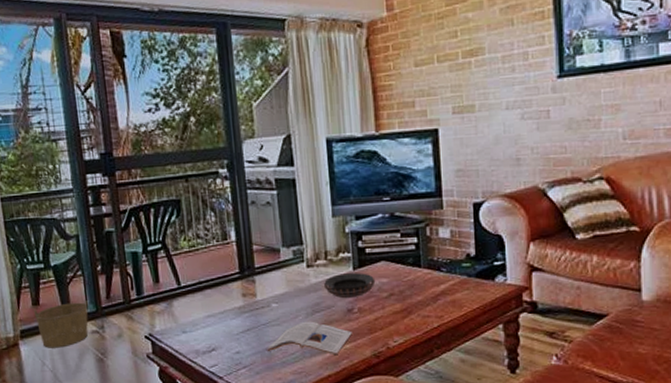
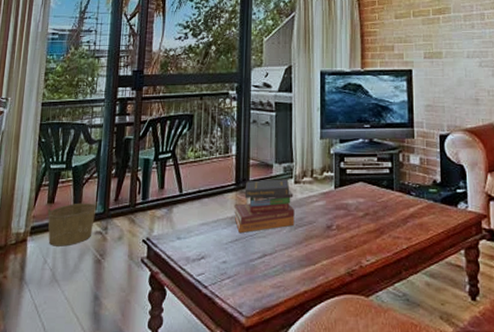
books: none [241,263,311,322] -> present [234,179,295,233]
magazine: present [267,321,352,356] -> none [251,235,329,271]
decorative bowl: present [324,273,376,299] -> none [308,191,353,216]

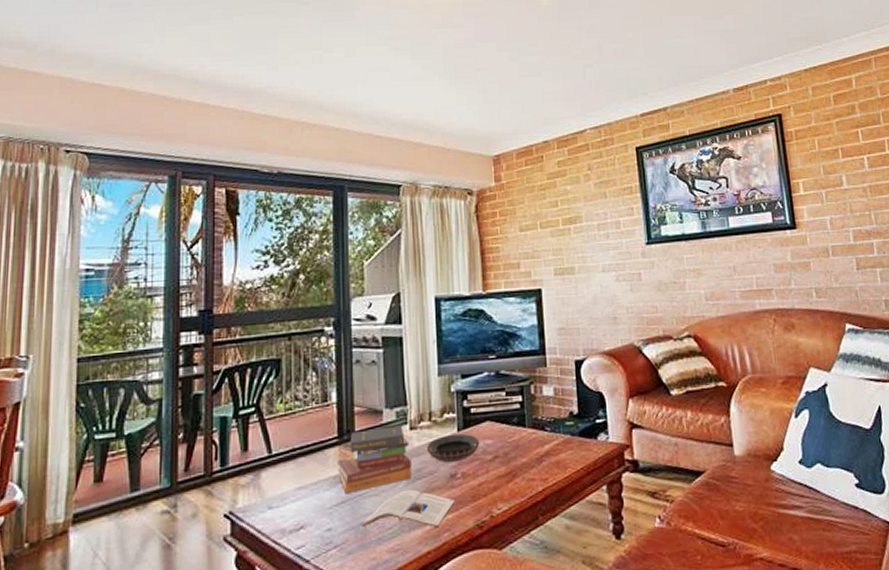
basket: present [47,202,97,247] -> none [94,474,161,535]
magazine: none [251,235,329,271] -> present [362,489,455,528]
decorative bowl: none [308,191,353,216] -> present [427,434,480,463]

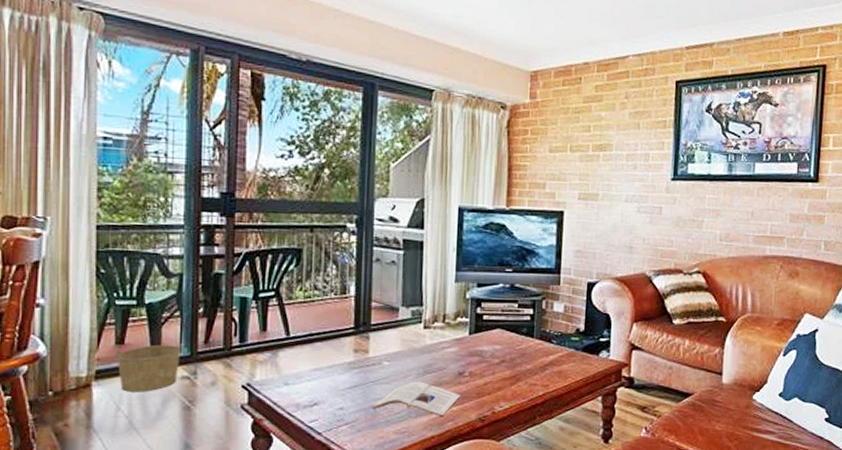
basket: none [94,474,161,535] -> present [116,343,182,392]
books: present [338,425,412,493] -> none [353,323,423,379]
decorative bowl: present [427,434,480,463] -> none [439,337,489,362]

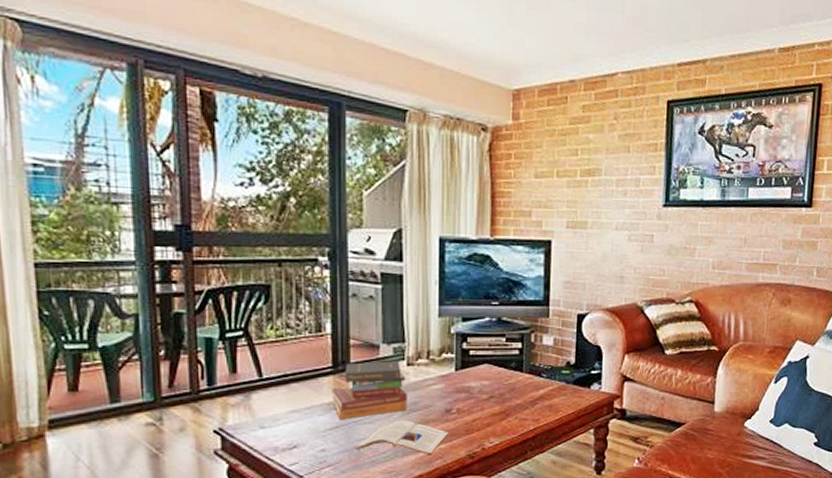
basket: present [116,343,182,392] -> none [70,389,144,441]
books: none [353,323,423,379] -> present [332,361,407,419]

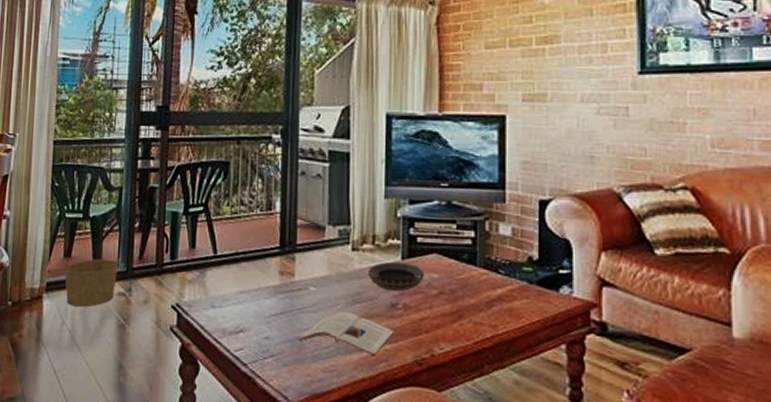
basket: none [70,389,144,441] -> present [64,258,119,307]
books: present [332,361,407,419] -> none [278,244,352,305]
decorative bowl: none [424,374,477,399] -> present [369,262,425,292]

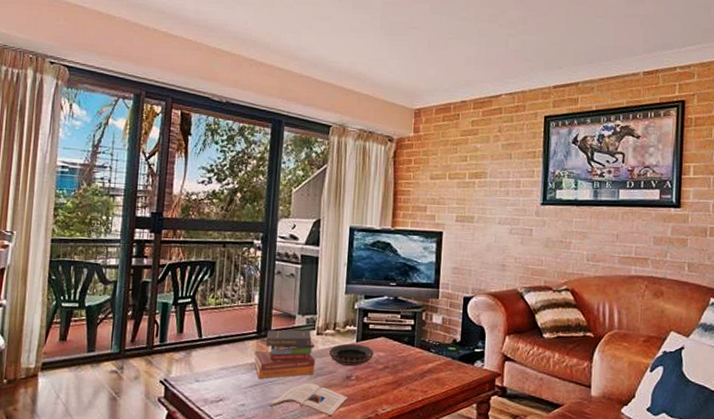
basket: present [64,258,119,307] -> none [59,342,112,383]
books: none [278,244,352,305] -> present [254,329,315,379]

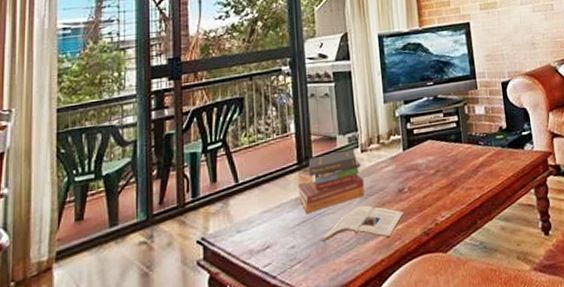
decorative bowl: present [329,344,374,367] -> none [377,152,423,180]

